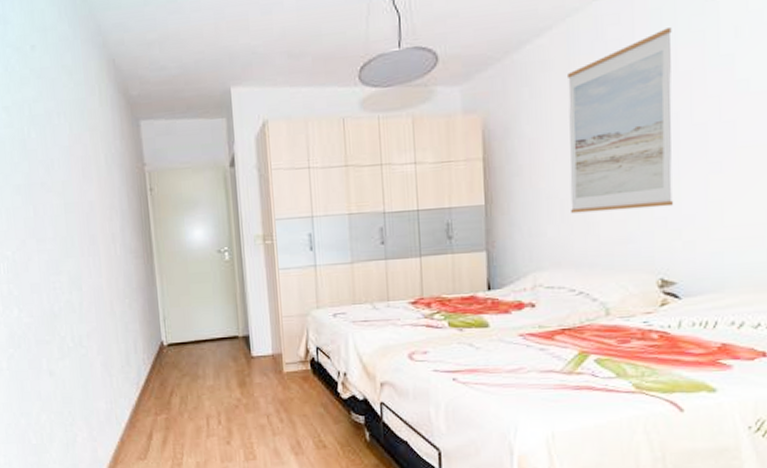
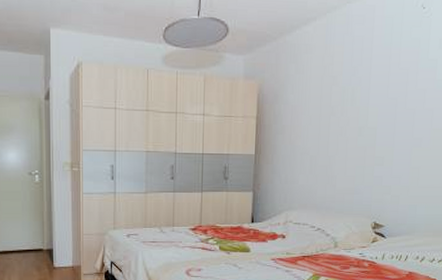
wall art: present [568,28,674,214] -> none [317,33,399,169]

